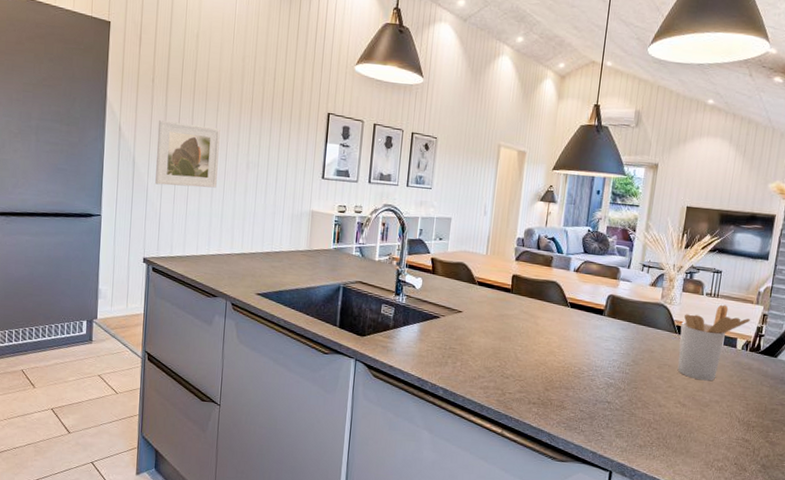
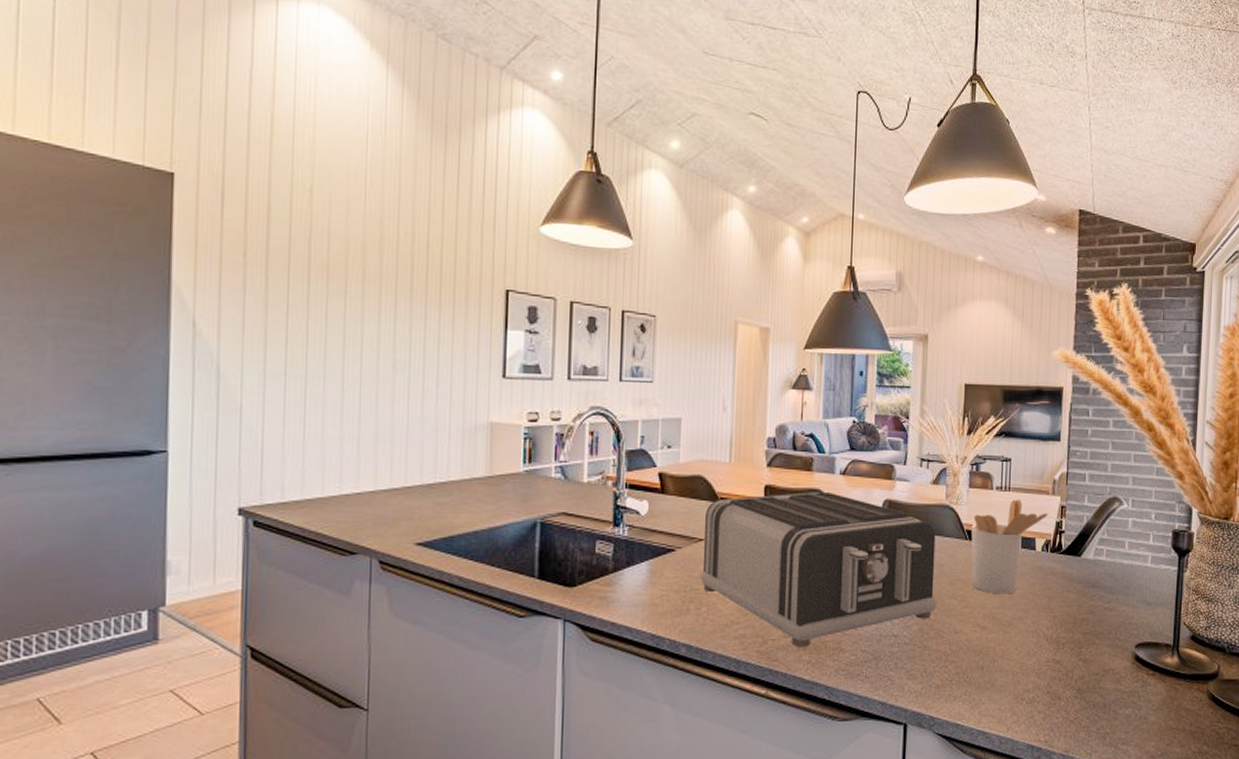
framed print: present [155,119,221,188] -> none [253,308,351,402]
toaster: none [457,282,650,402] -> present [700,491,937,647]

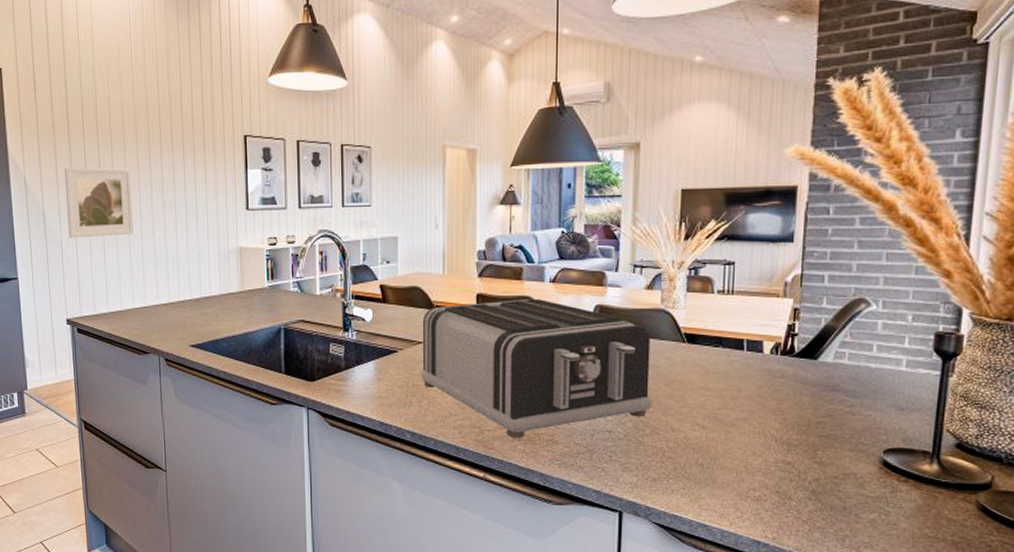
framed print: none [253,308,351,402] -> present [64,167,134,238]
utensil holder: present [971,499,1048,595] -> none [689,302,778,396]

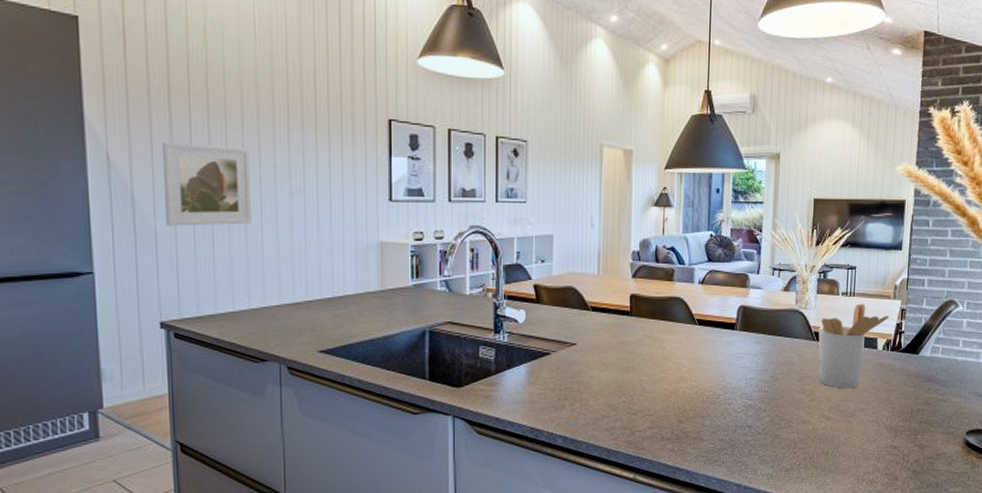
toaster: present [421,298,653,438] -> none [574,299,787,437]
utensil holder: none [689,302,778,396] -> present [818,303,890,389]

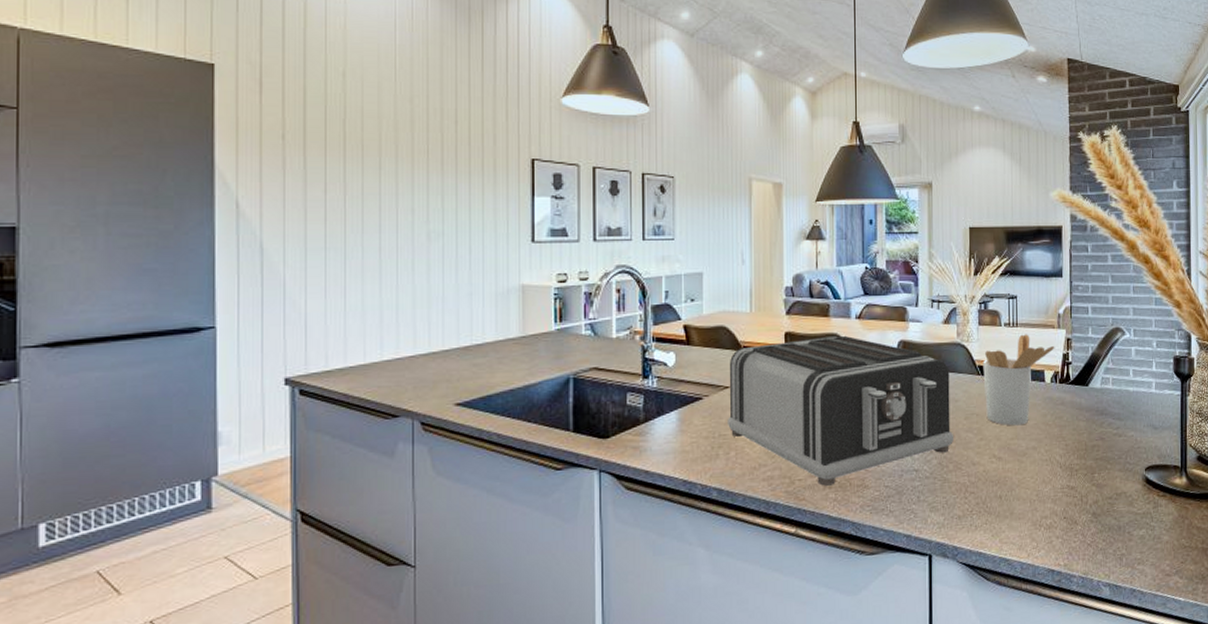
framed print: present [161,141,251,226] -> none [294,187,386,275]
toaster: none [574,299,787,437] -> present [728,335,954,486]

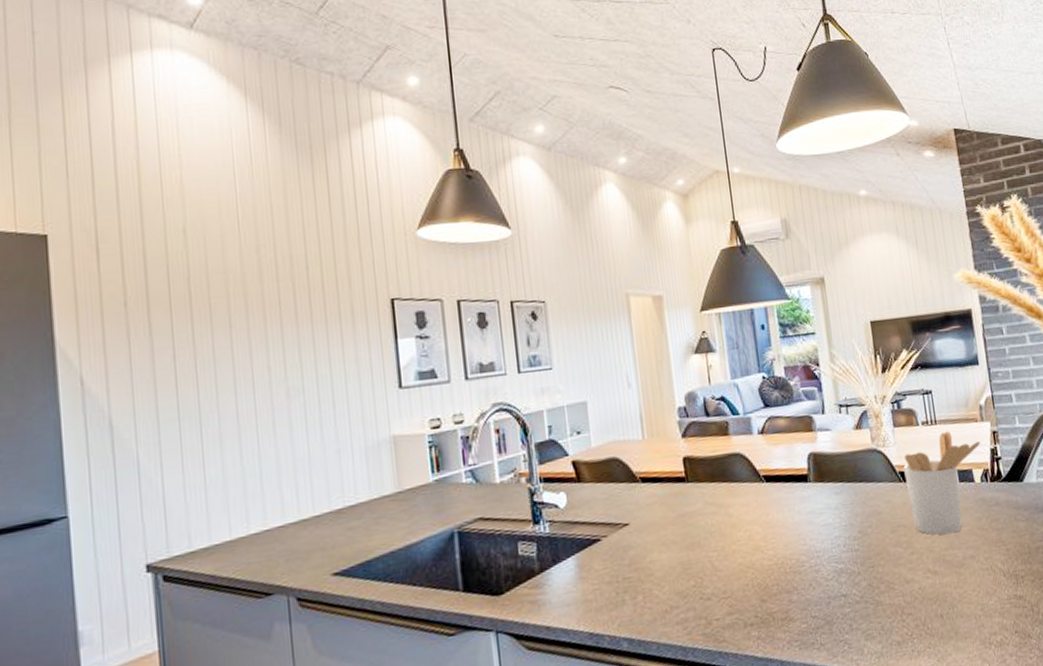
toaster: present [728,335,954,486] -> none [626,454,883,624]

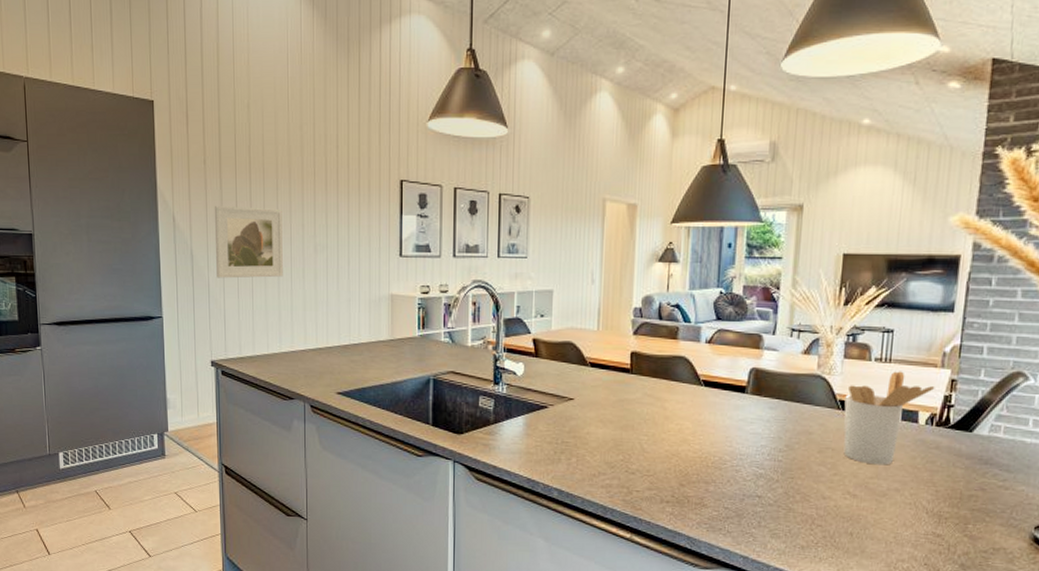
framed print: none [141,351,246,451] -> present [214,205,283,279]

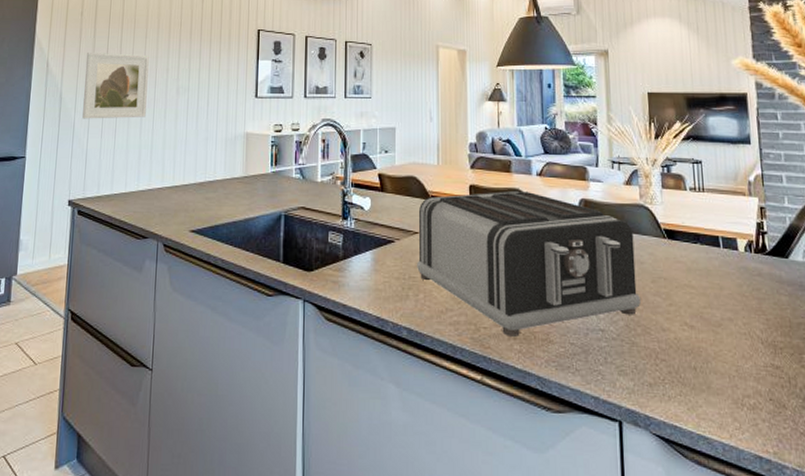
toaster: none [571,358,805,500] -> present [417,190,642,337]
utensil holder: present [843,371,935,465] -> none [668,200,747,294]

